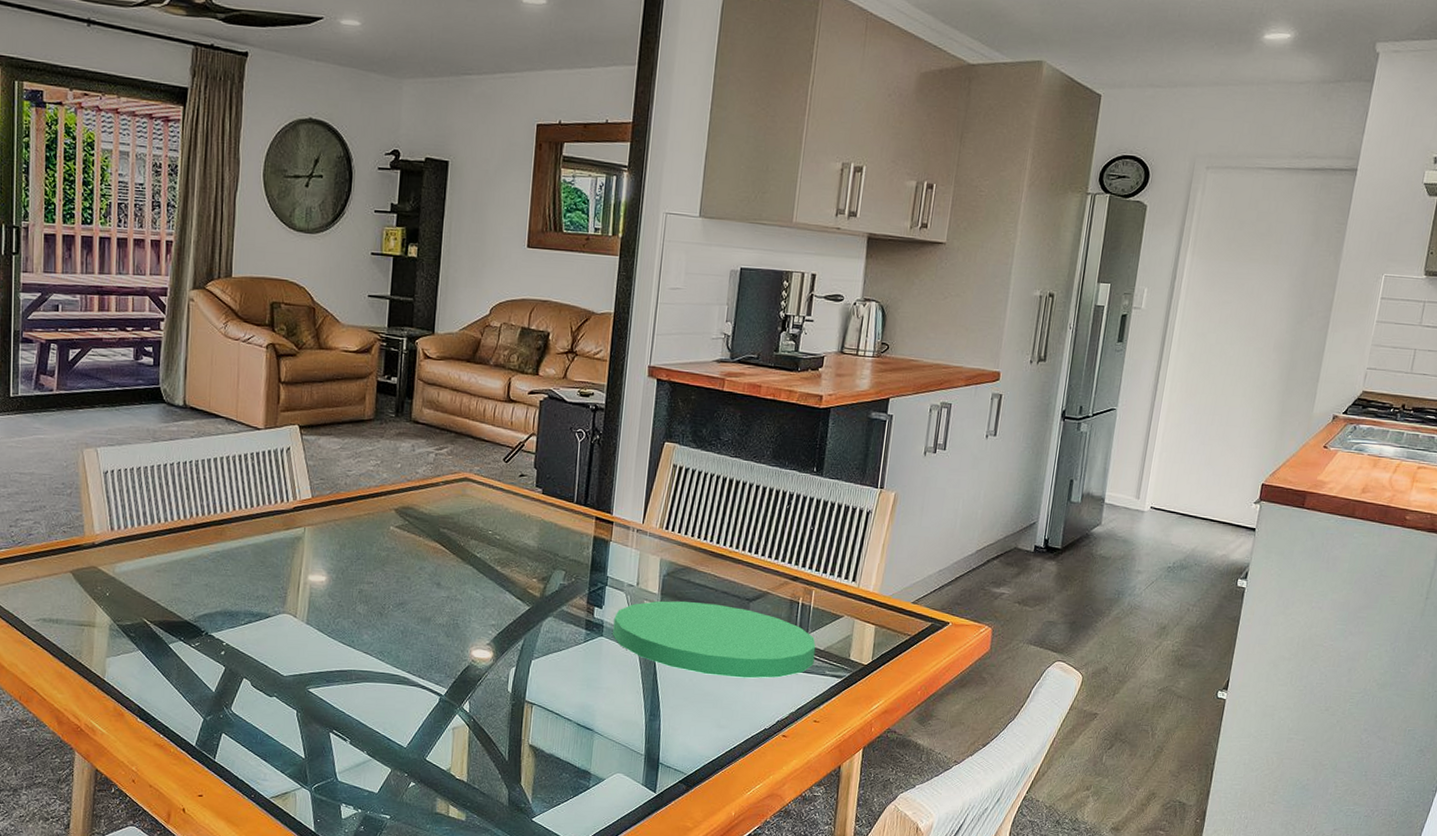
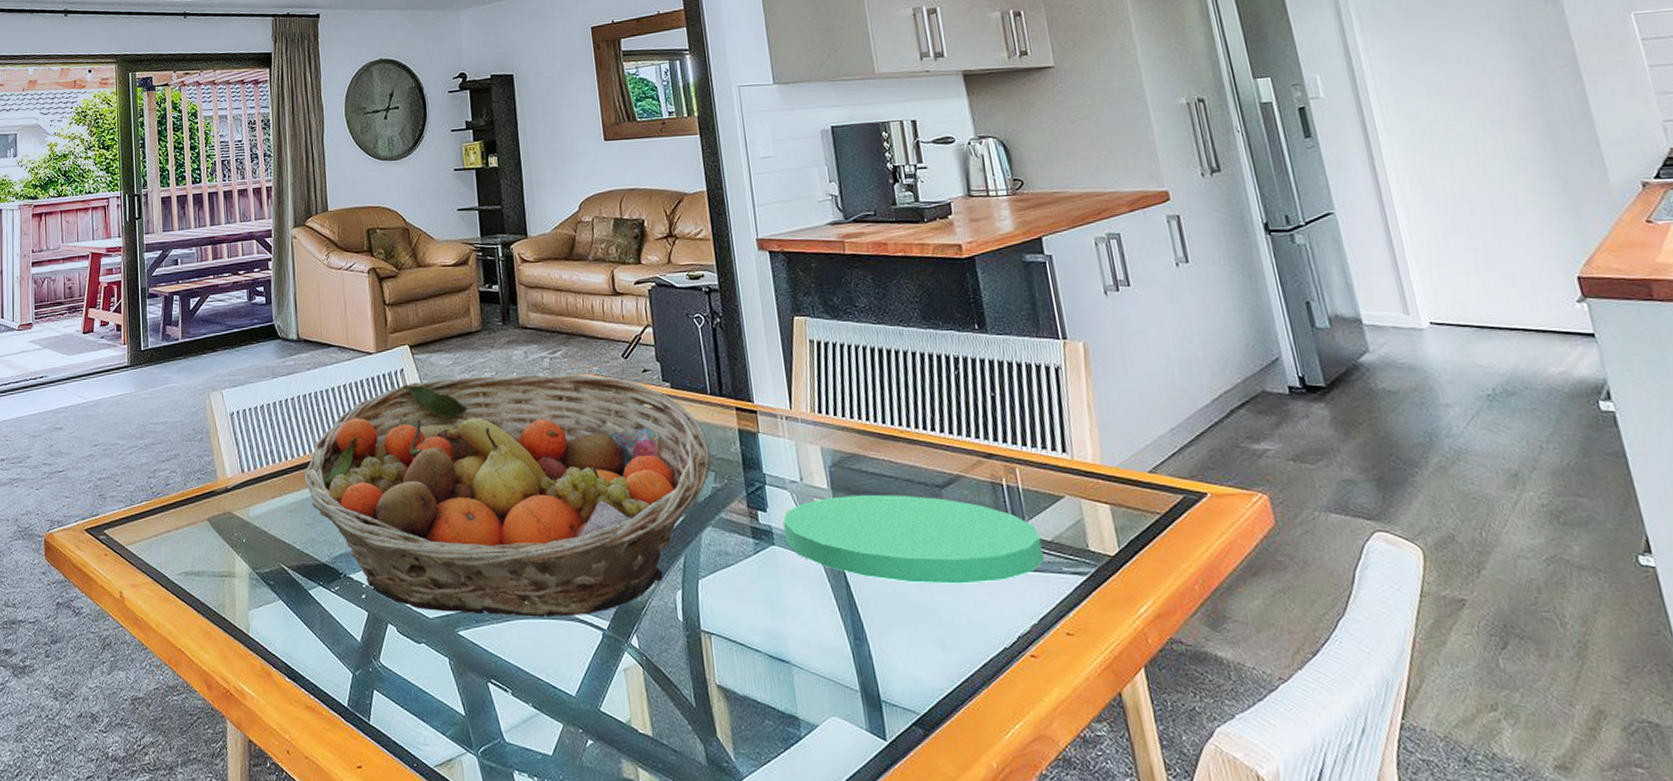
fruit basket: none [176,461,566,683] -> present [304,374,712,617]

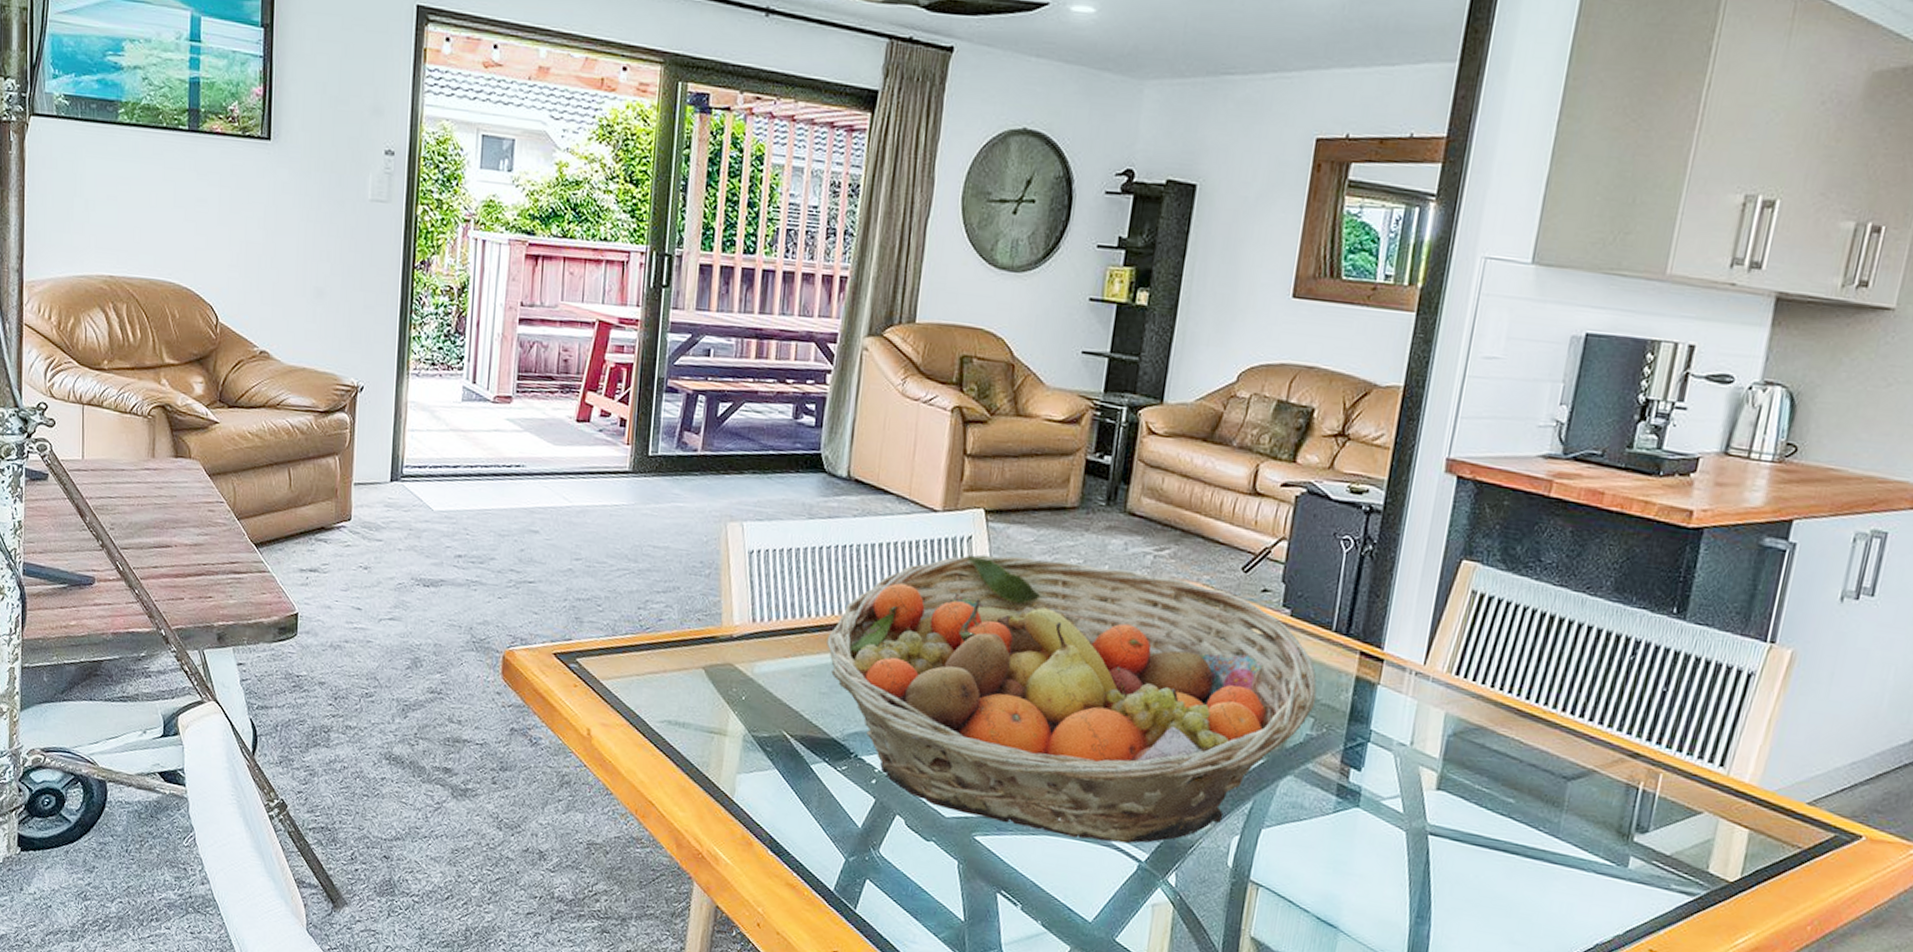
plate: present [783,494,1045,584] -> none [1372,768,1660,887]

